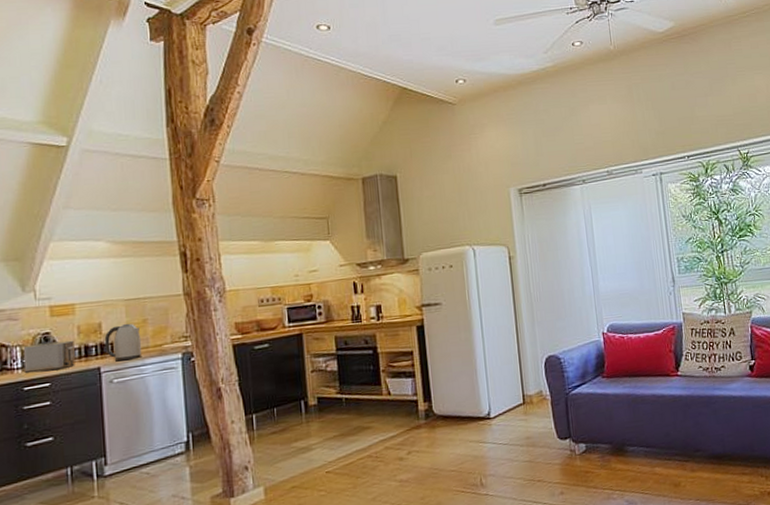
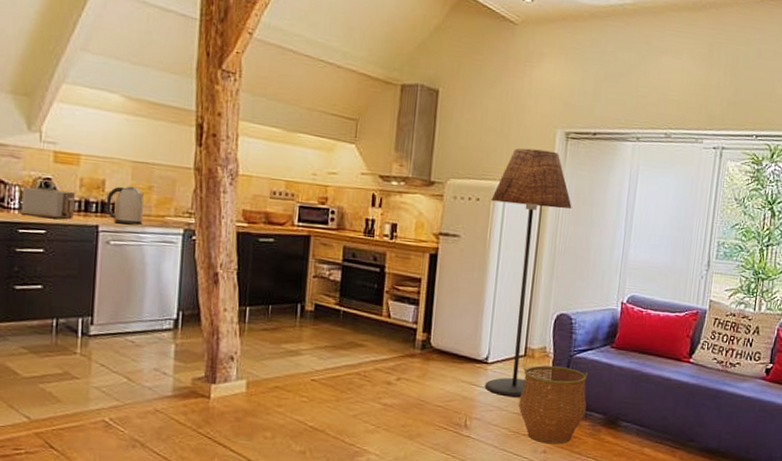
floor lamp: none [463,208,541,447] -> present [484,148,572,398]
basket: none [525,405,593,485] -> present [518,365,589,445]

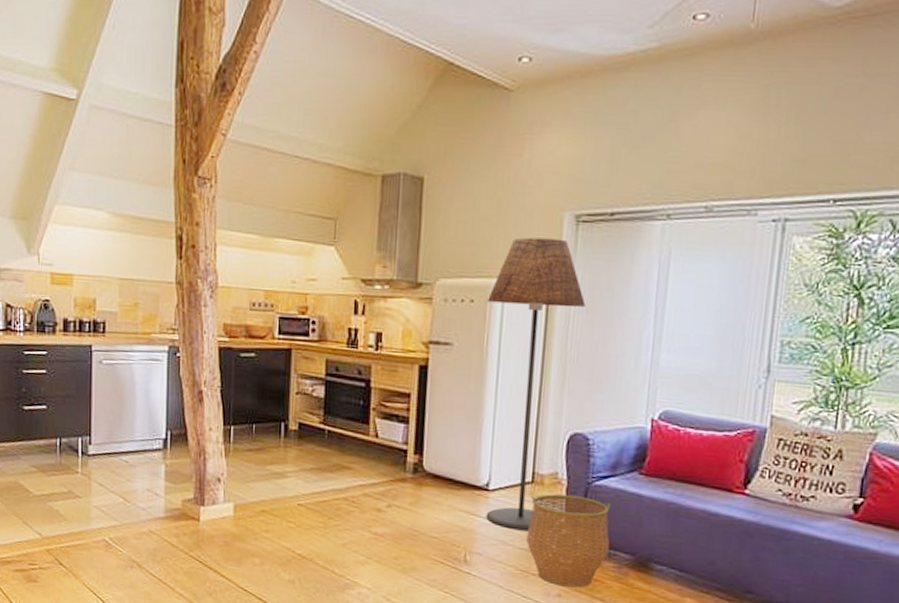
toaster: present [20,187,75,220] -> none [25,309,70,340]
kettle: present [105,186,145,226] -> none [97,304,132,344]

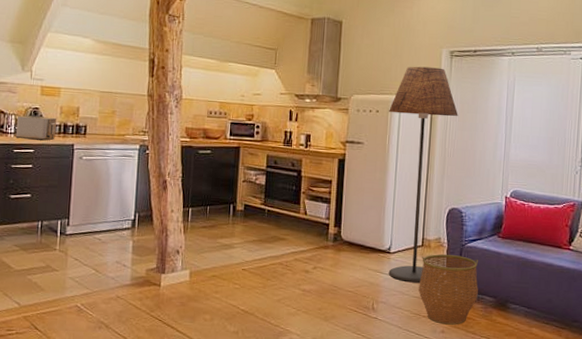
toaster: none [25,309,70,340] -> present [15,115,56,141]

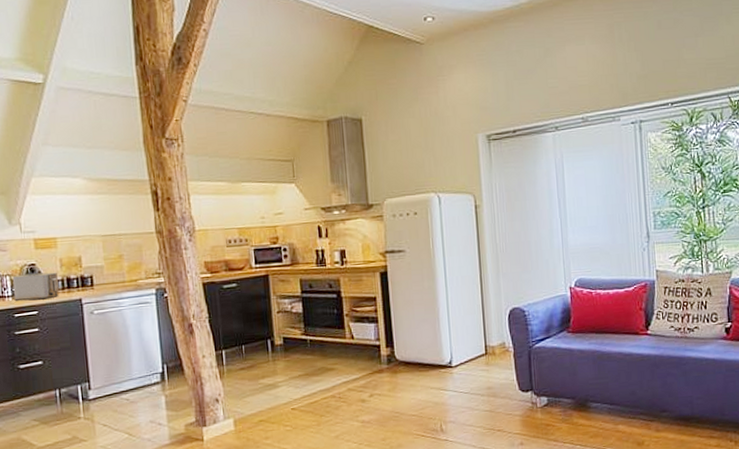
floor lamp: present [388,66,458,283] -> none [428,155,506,396]
basket: present [418,254,479,325] -> none [487,359,555,436]

